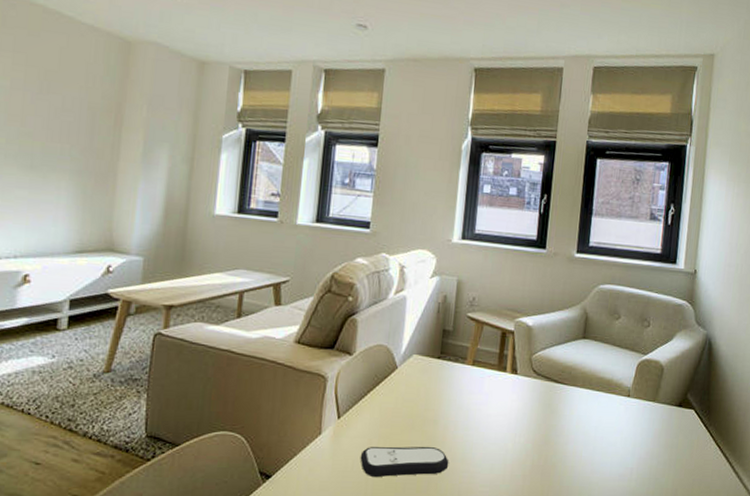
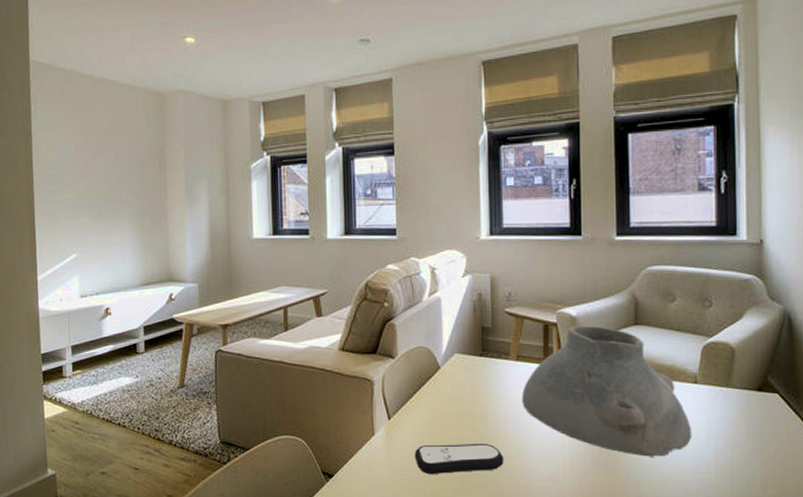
vase: none [473,335,621,465] -> present [522,325,691,457]

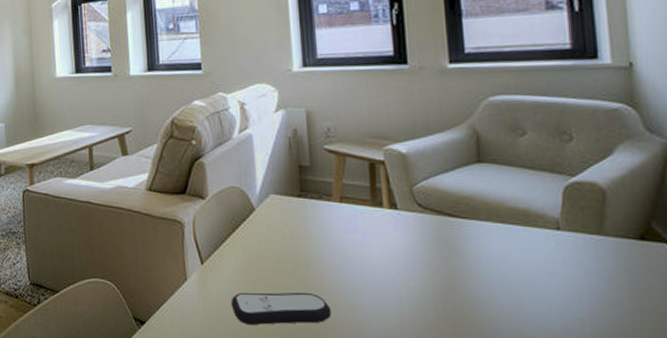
vase: present [522,325,691,457] -> none [348,163,557,315]

